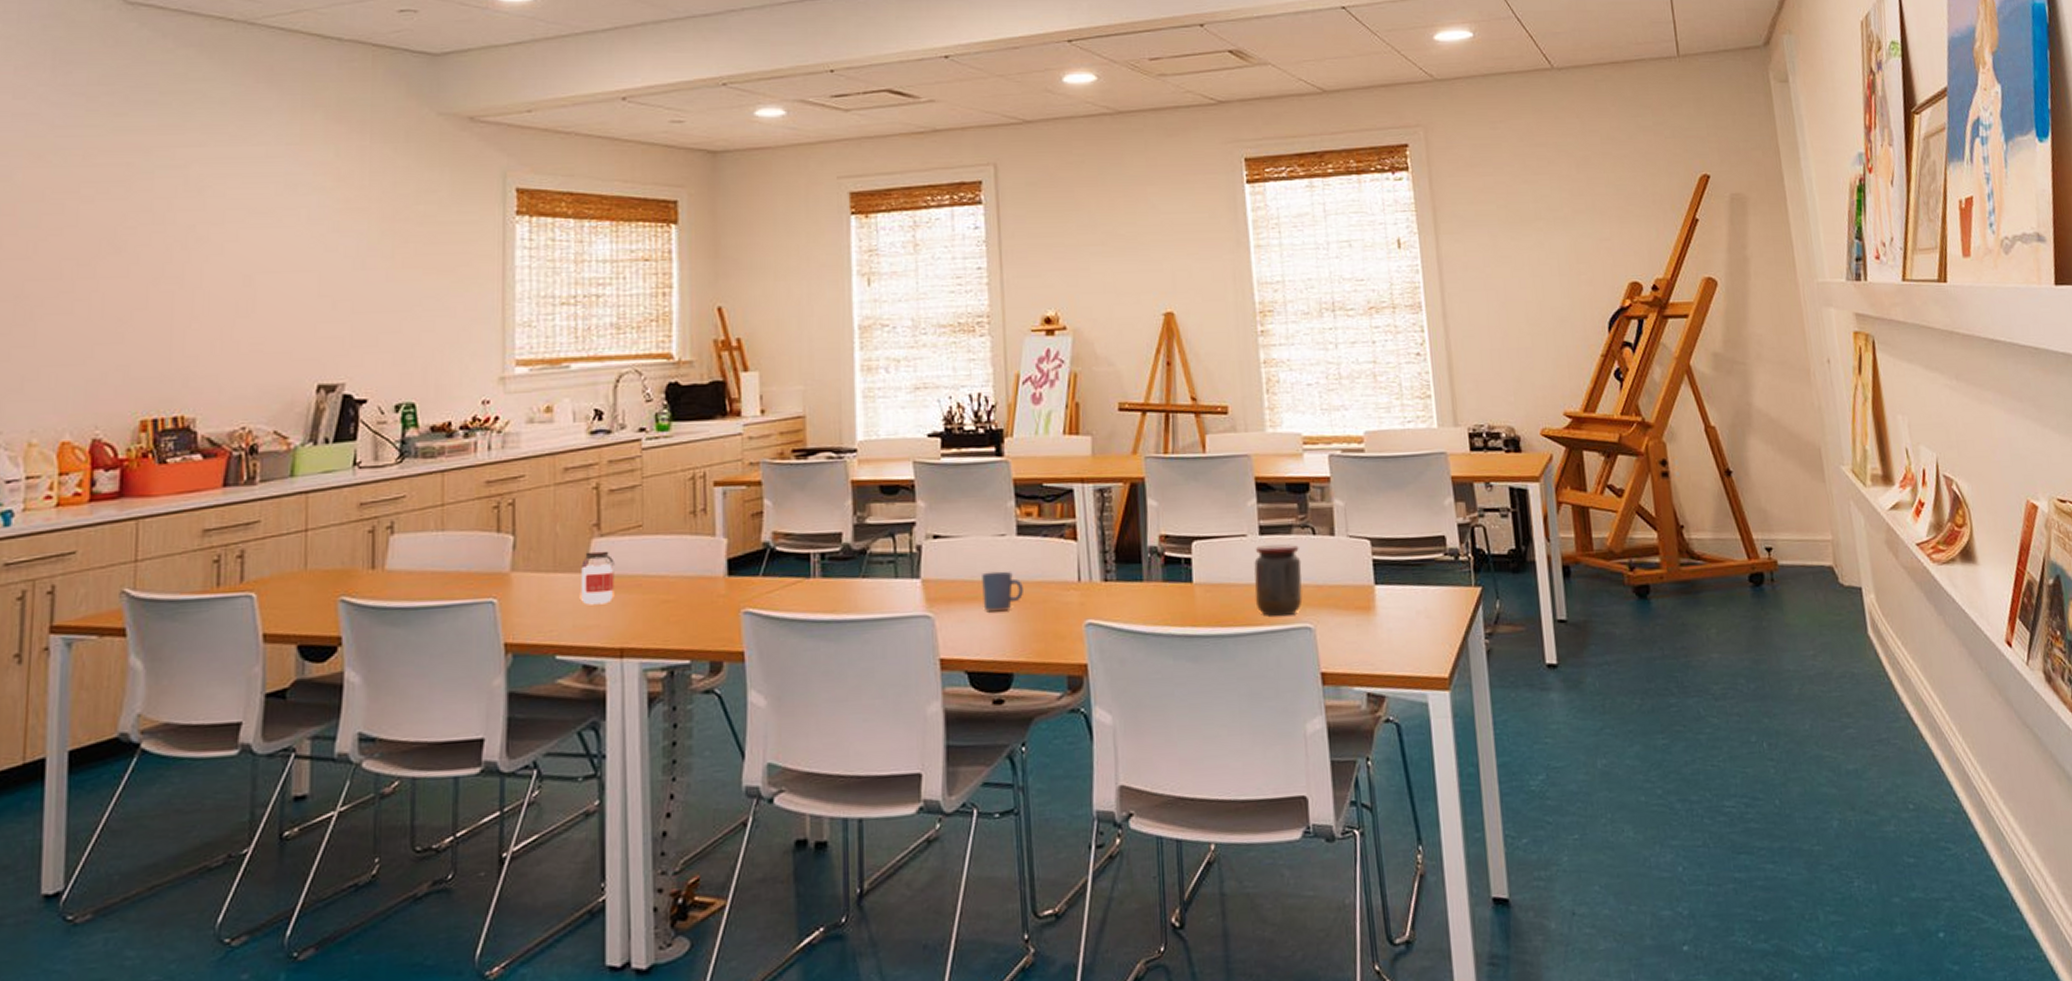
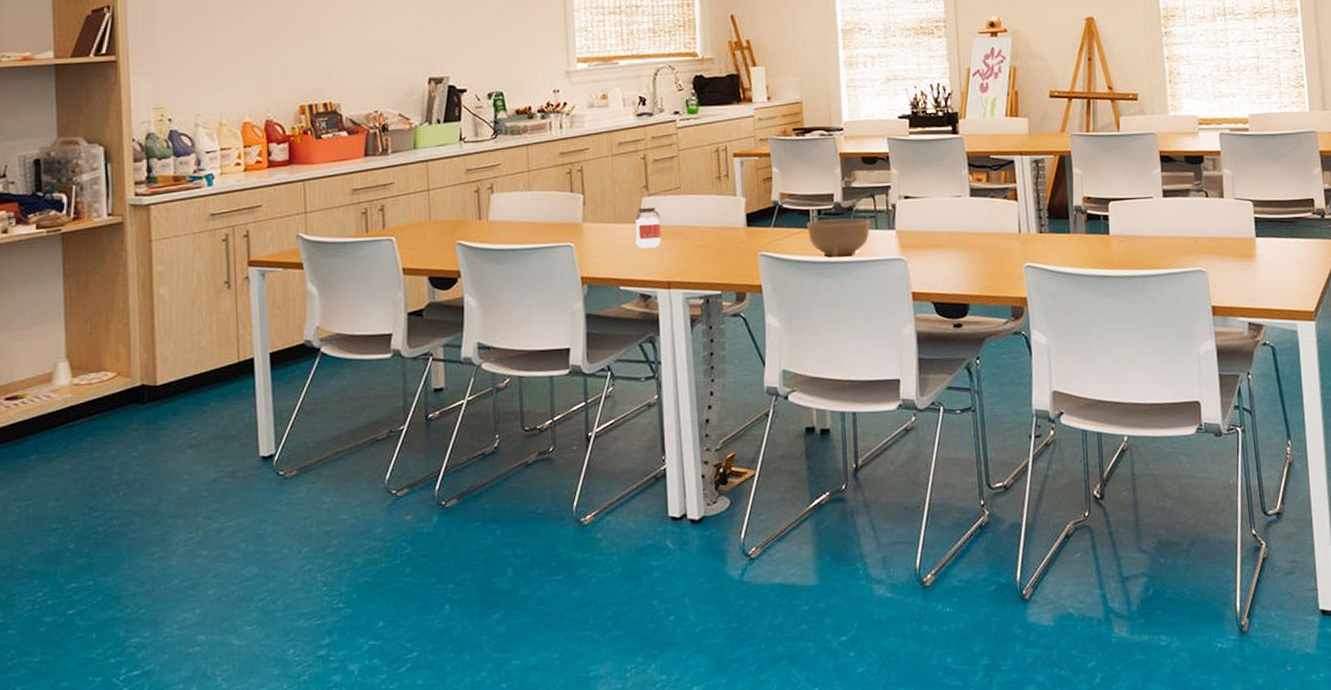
bowl: none [806,564,889,614] -> present [806,218,871,256]
mug: present [982,571,1023,612] -> none [943,224,976,257]
jar: present [1254,543,1303,616] -> none [1159,204,1197,261]

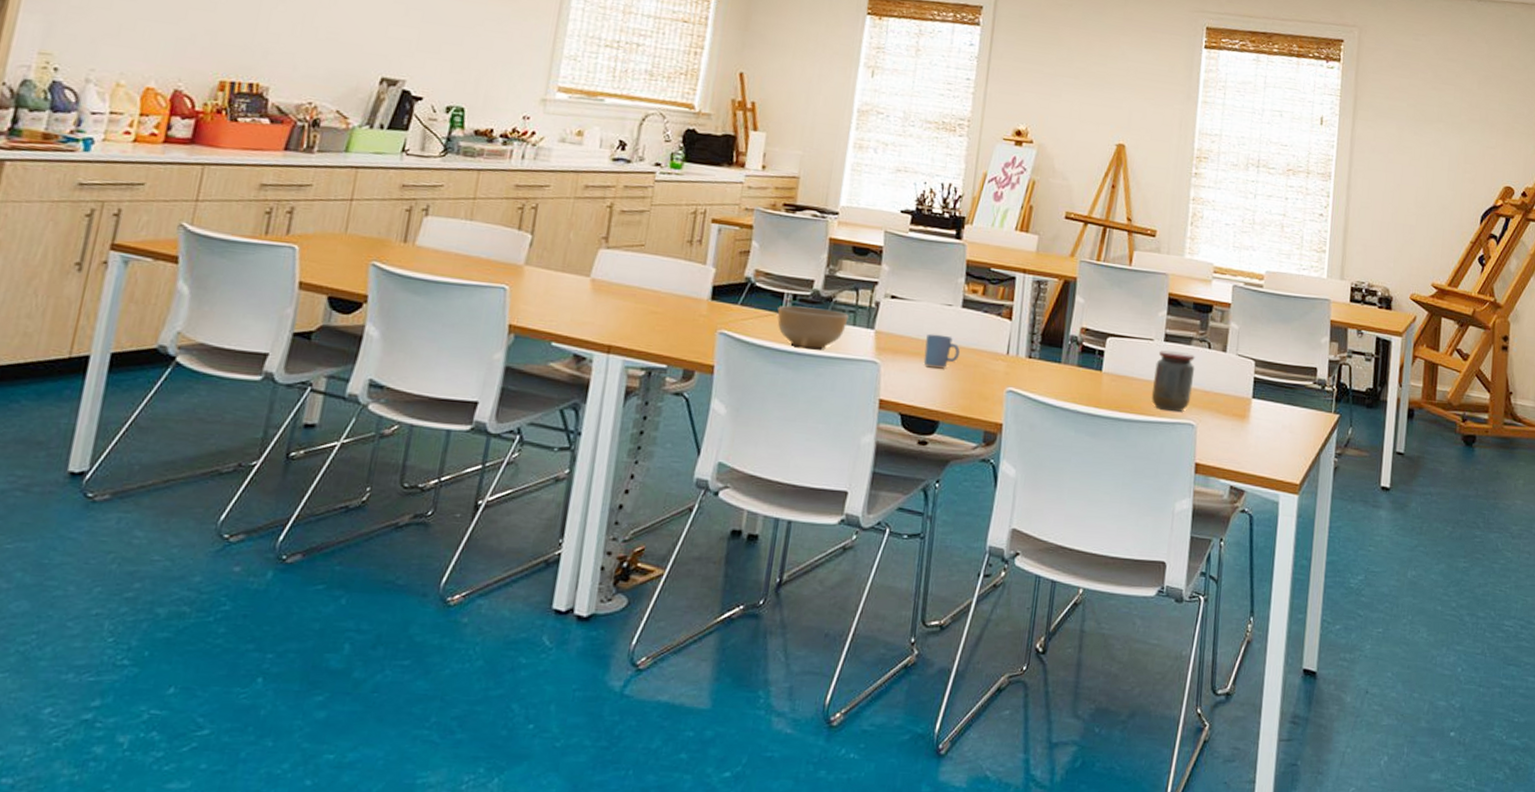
jar: present [635,207,661,249] -> none [581,259,616,306]
mug: none [943,224,976,257] -> present [923,333,960,369]
jar: none [1159,204,1197,261] -> present [1151,350,1195,411]

